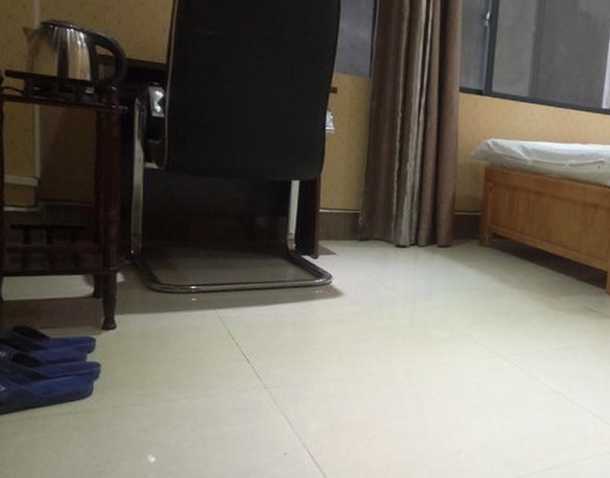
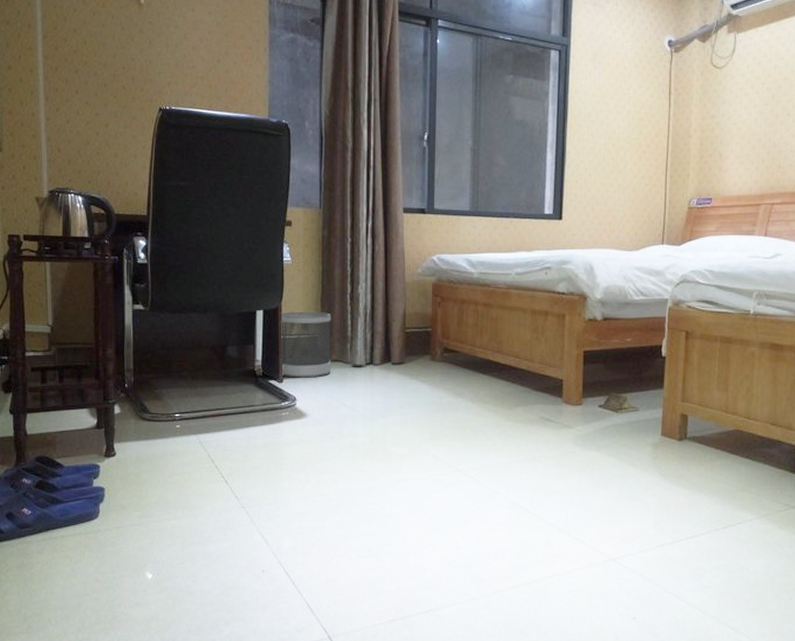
wastebasket: none [316,184,375,256] -> present [280,311,331,378]

